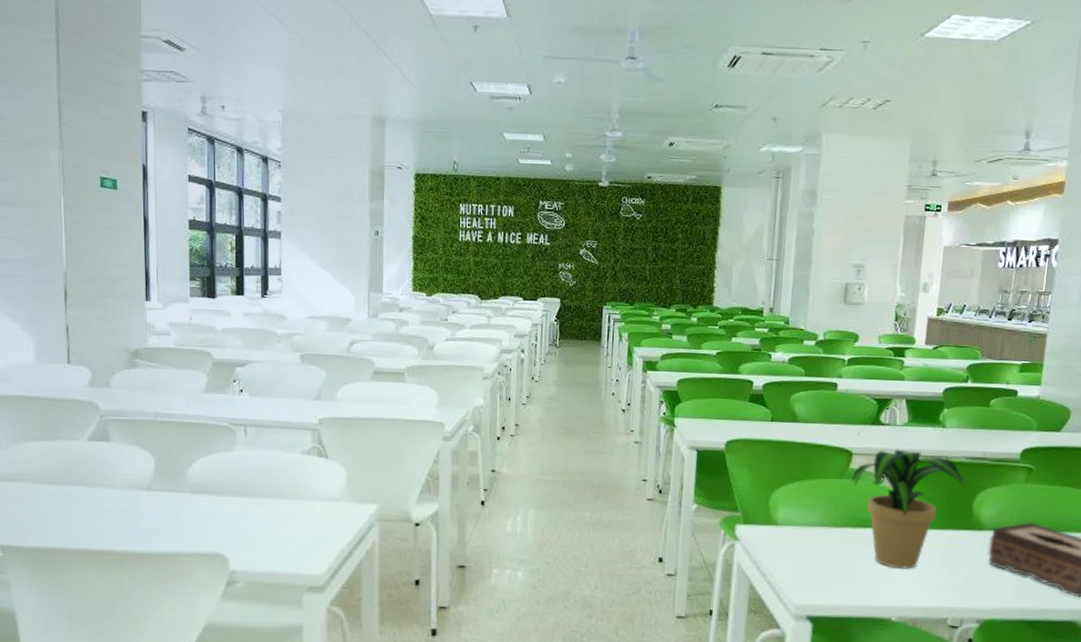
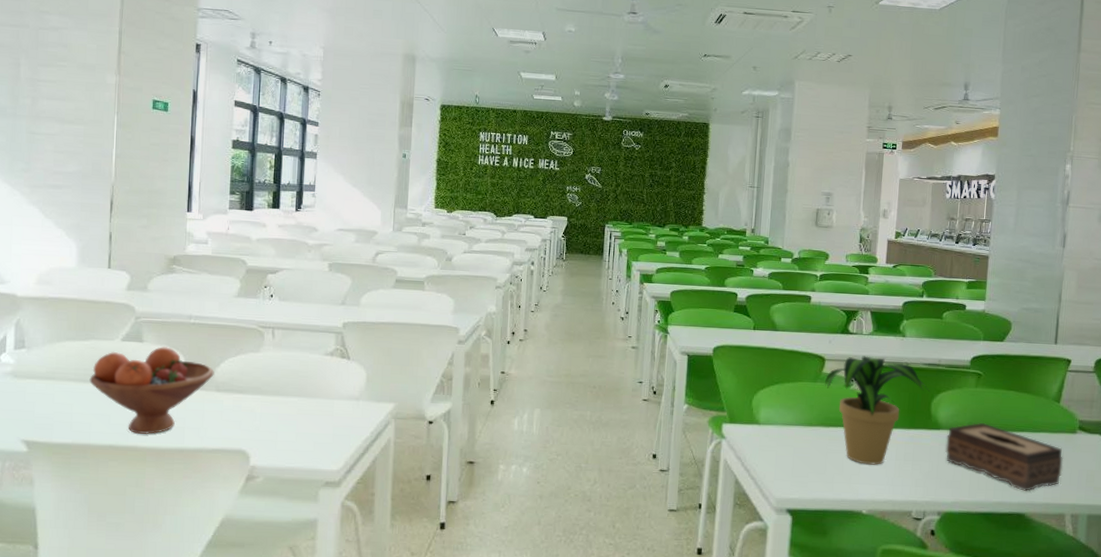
fruit bowl: none [58,445,186,538] -> present [89,346,214,434]

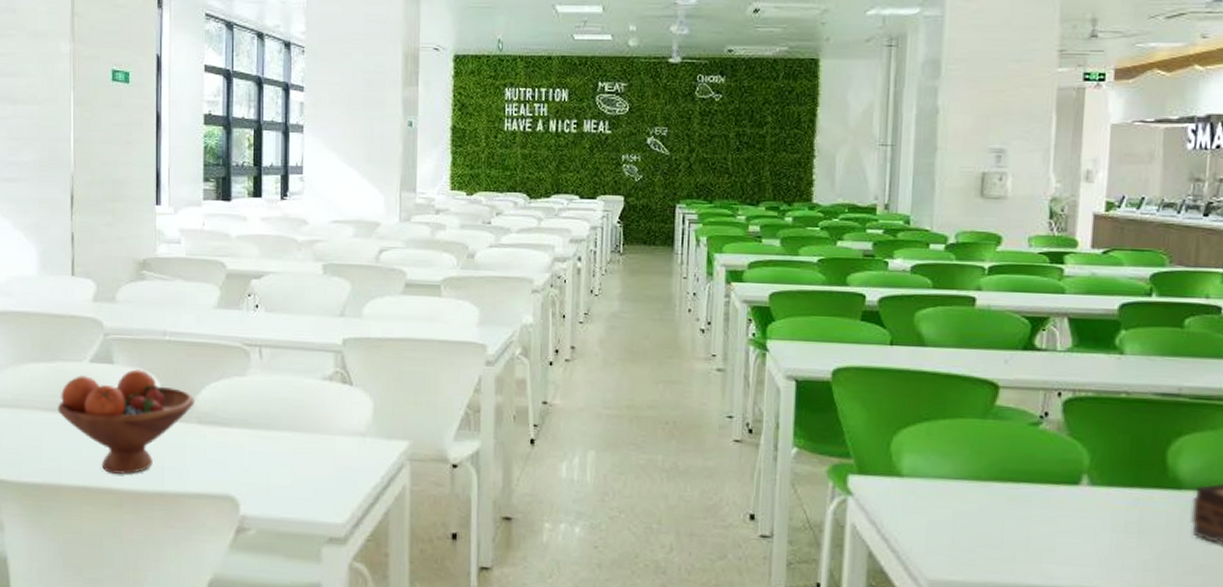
potted plant: present [824,356,930,465] -> none [998,381,1165,538]

